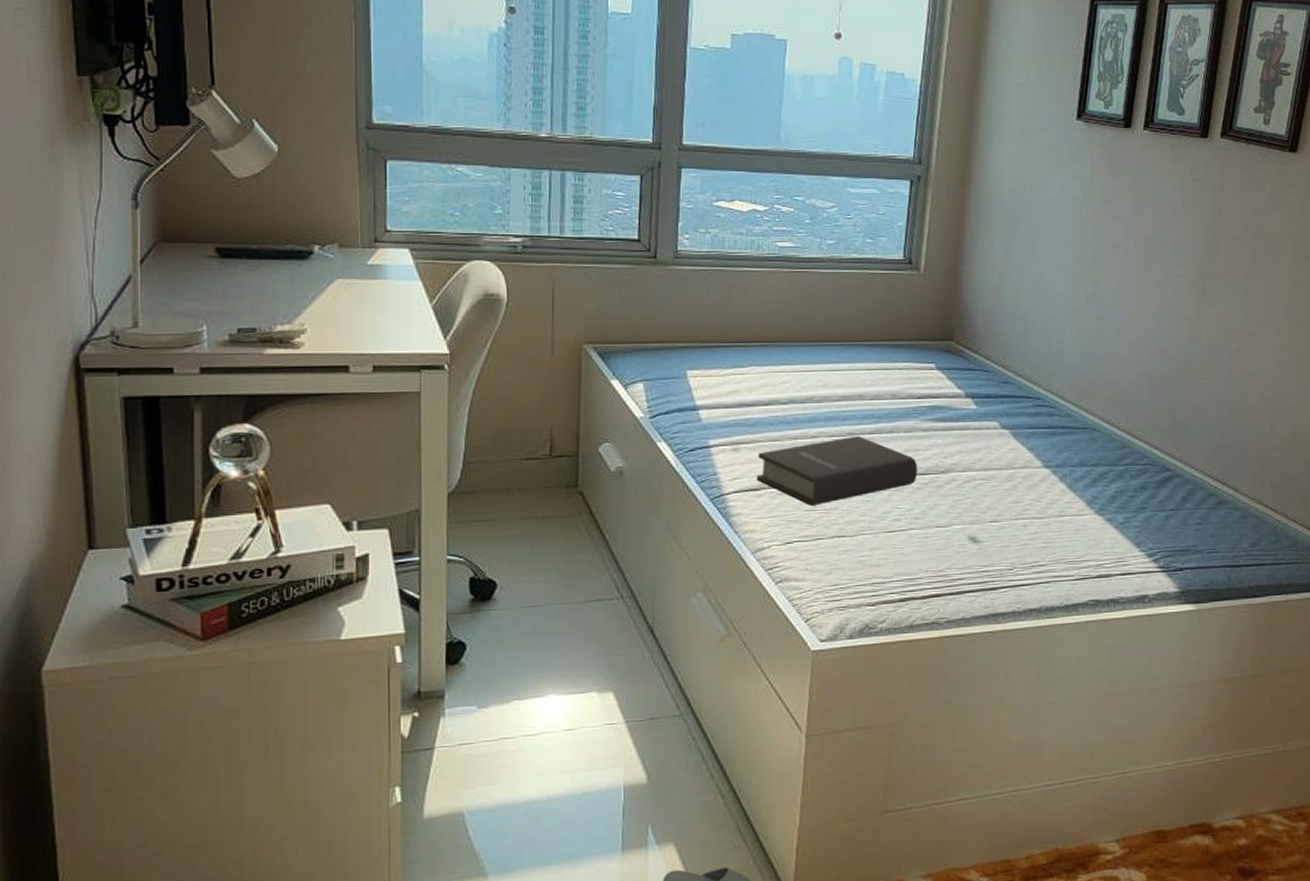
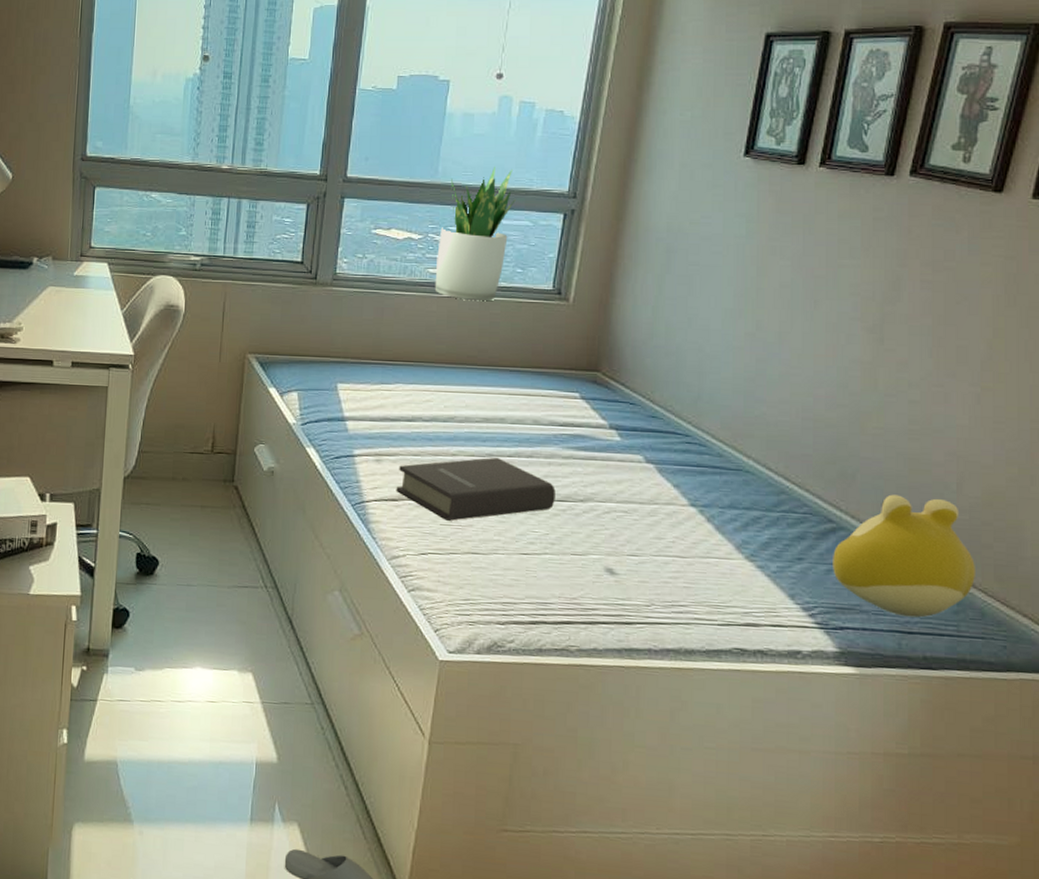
planter: none [784,131,862,275] -> present [434,166,516,302]
plush toy: none [1171,439,1288,552] -> present [833,494,975,618]

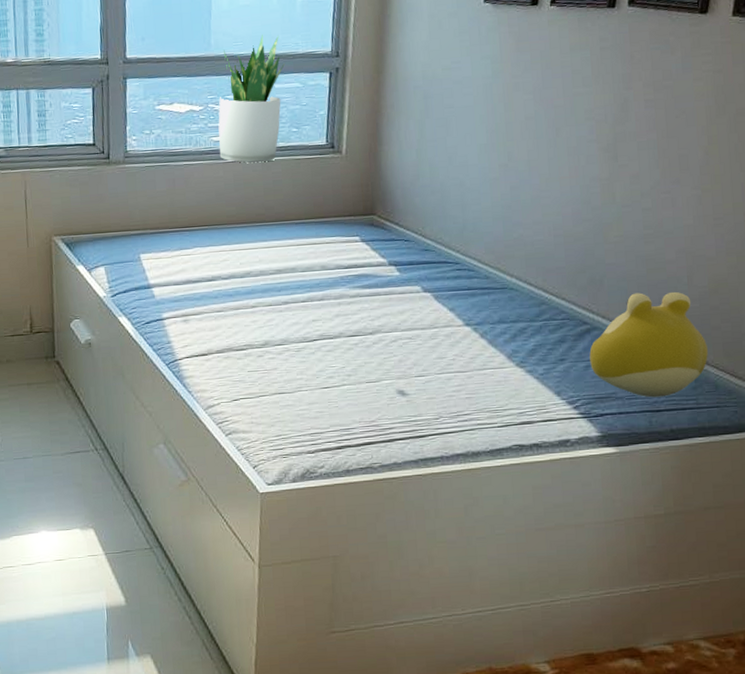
book: present [396,457,556,521] -> none [204,303,348,367]

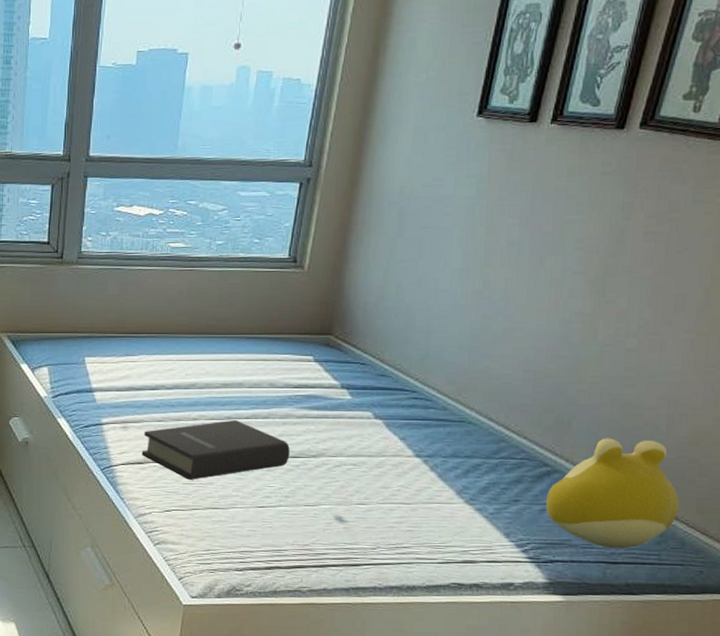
book: none [204,303,348,367] -> present [141,419,290,480]
planter: present [218,34,285,163] -> none [175,138,253,273]

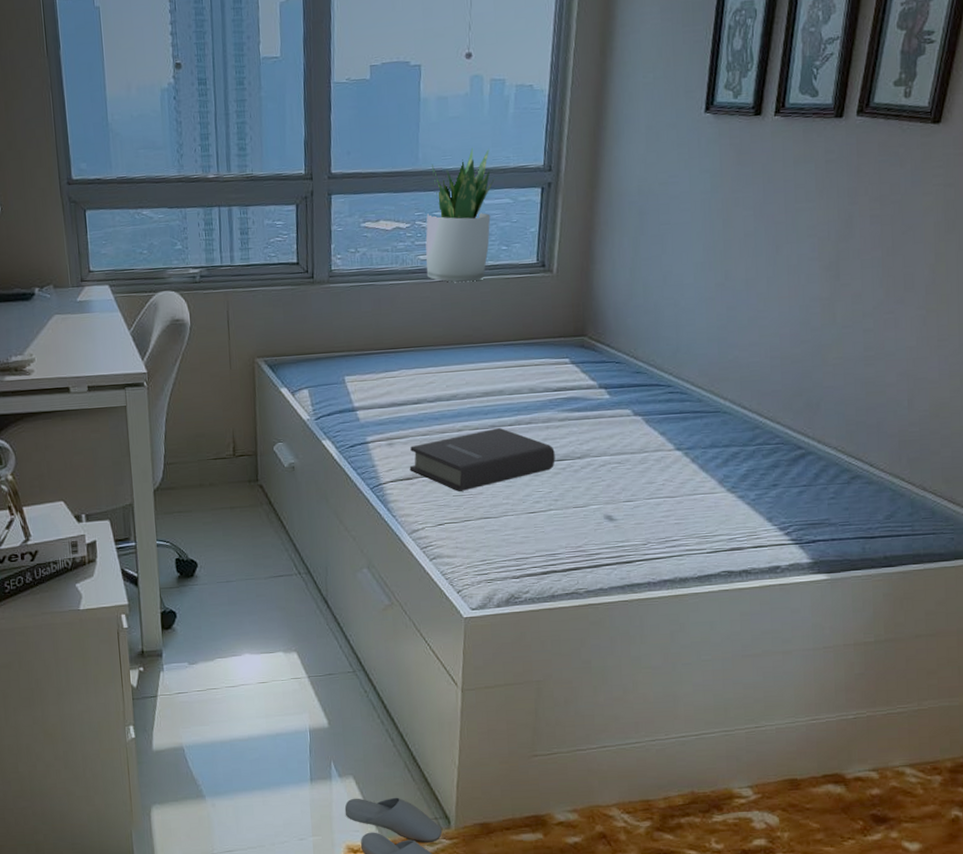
planter: none [175,138,253,273] -> present [425,147,495,283]
plush toy: present [546,438,679,549] -> none [803,415,926,524]

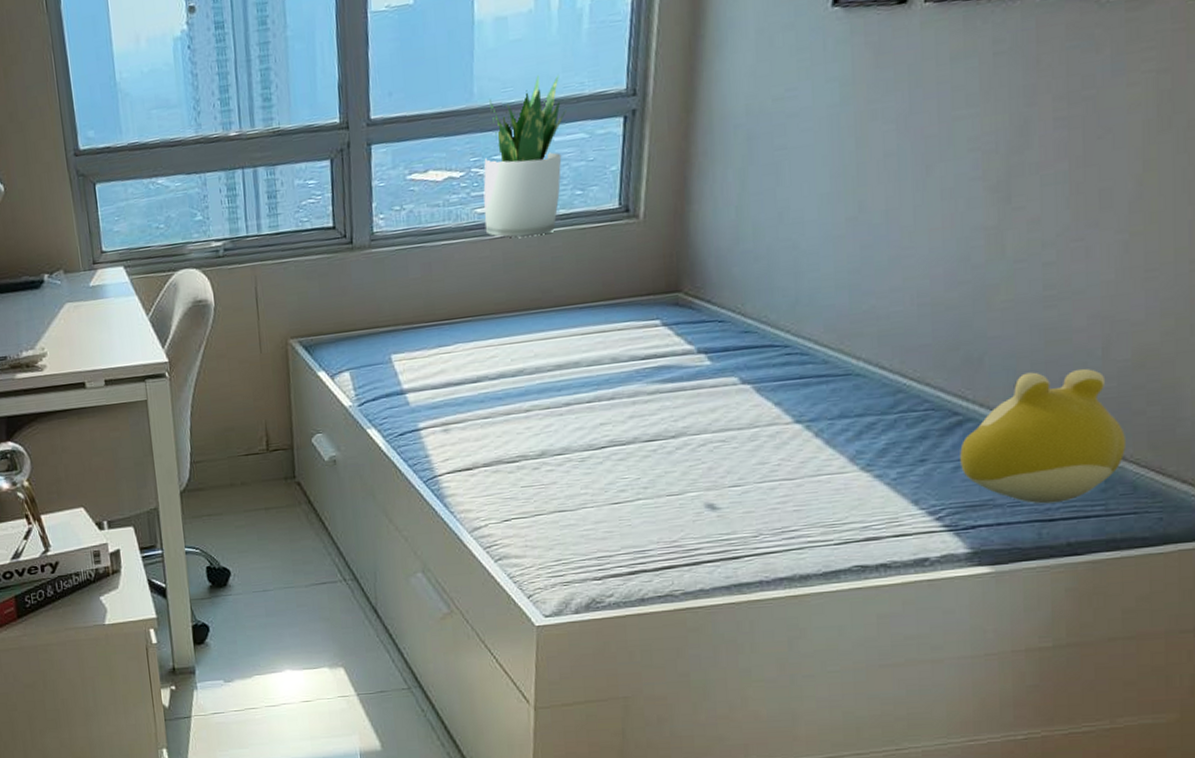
book: present [409,427,555,492] -> none [468,405,644,482]
plush toy: none [803,415,926,524] -> present [960,368,1125,504]

